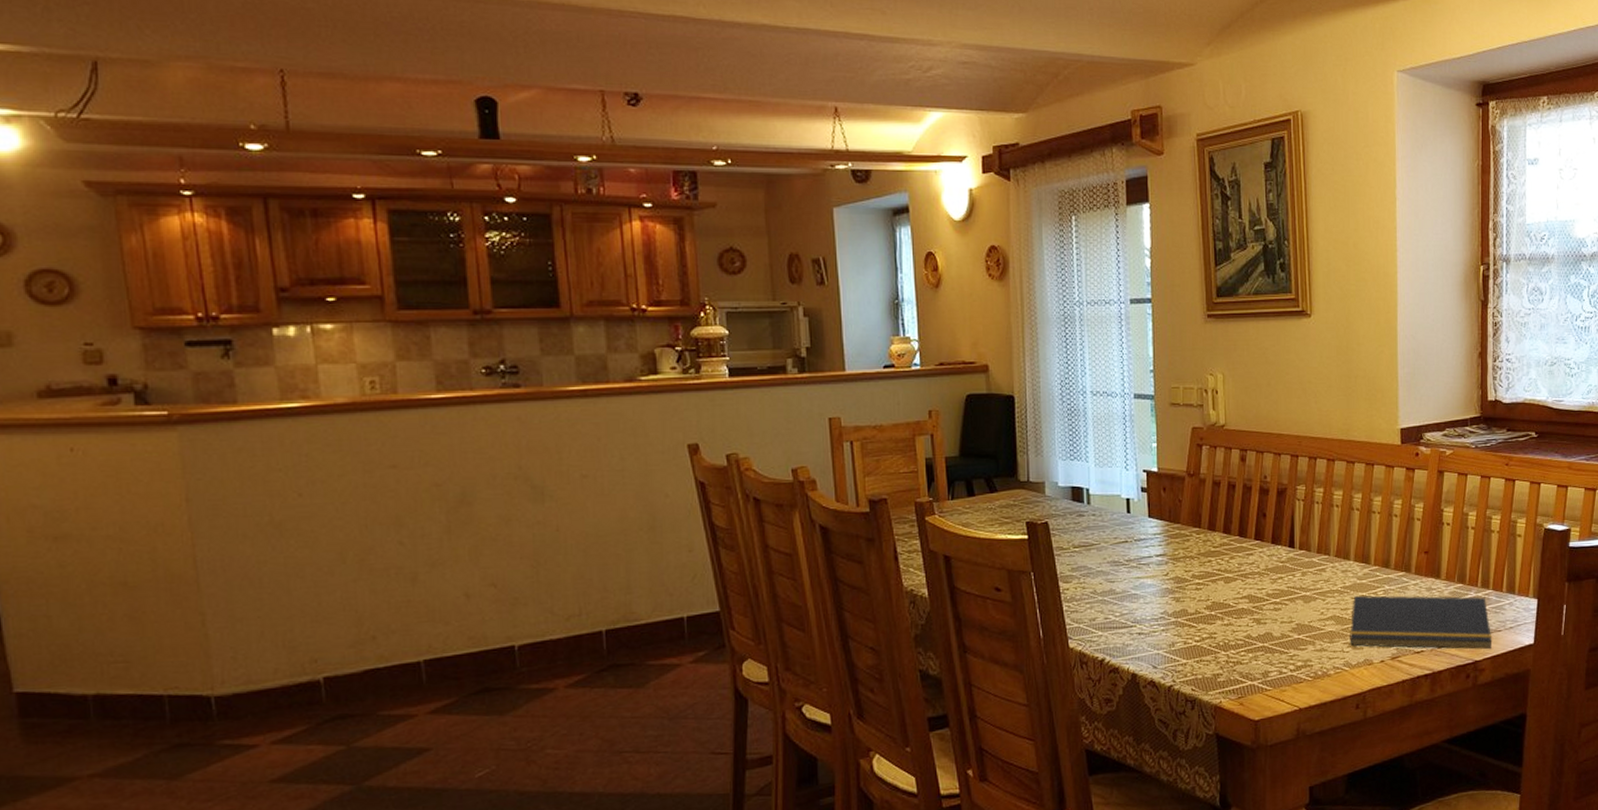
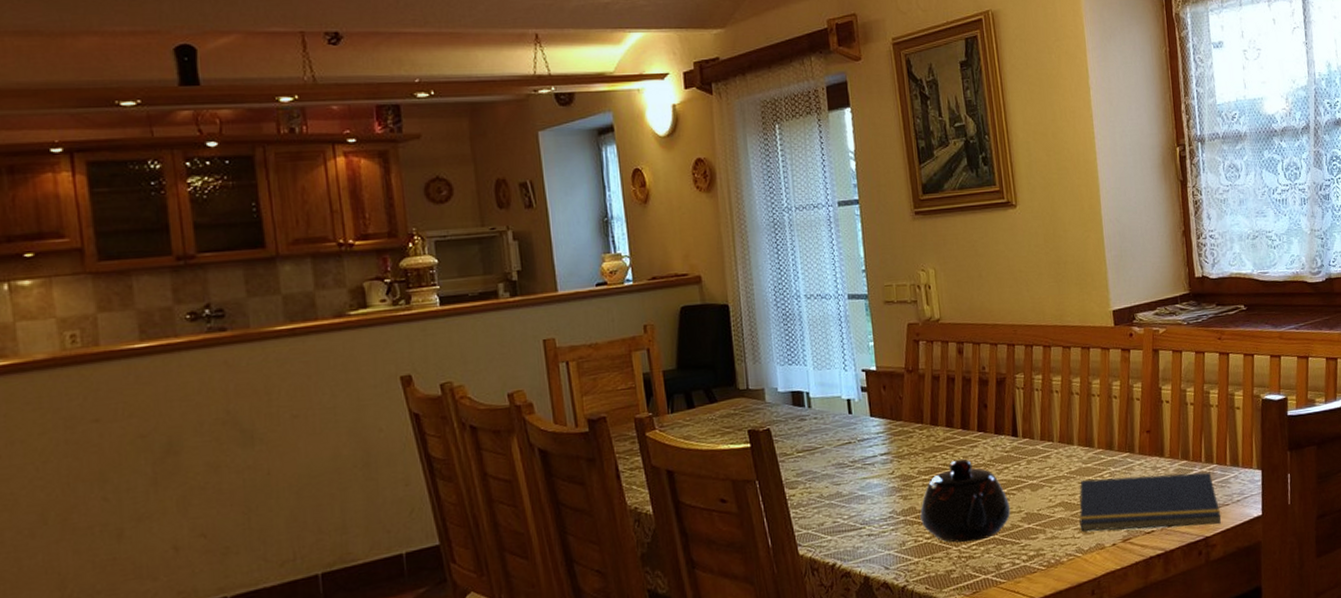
teapot: none [1191,566,1282,648] -> present [920,459,1011,543]

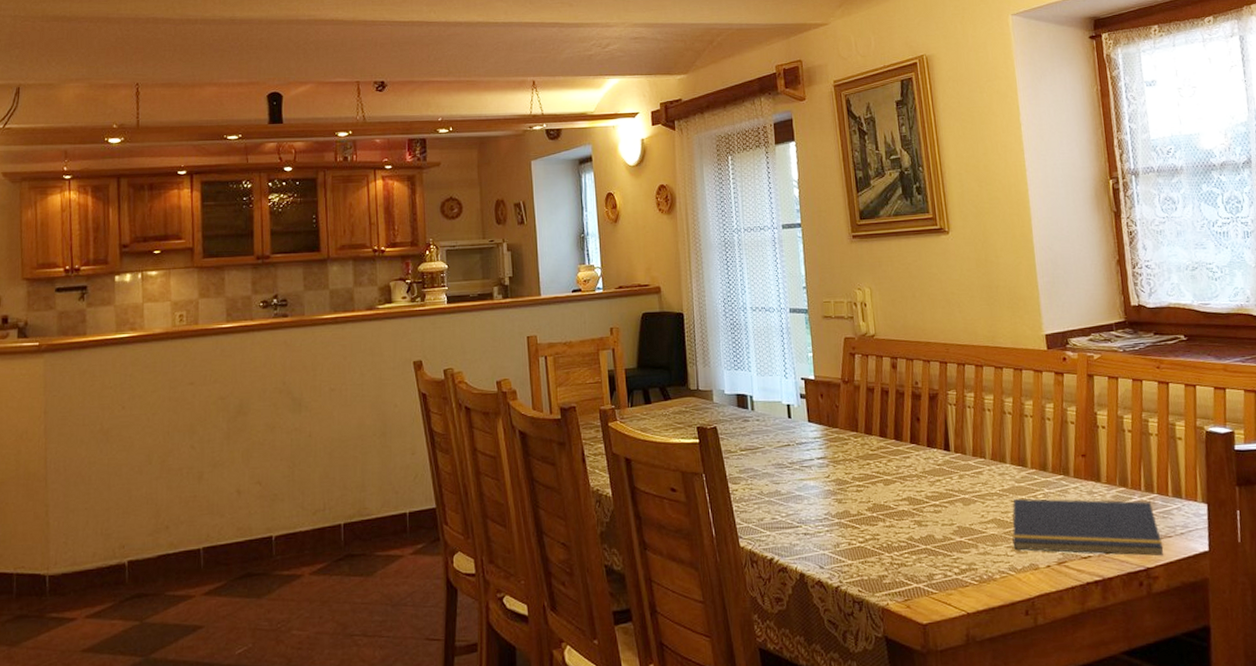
teapot: present [920,459,1011,543] -> none [854,468,943,550]

